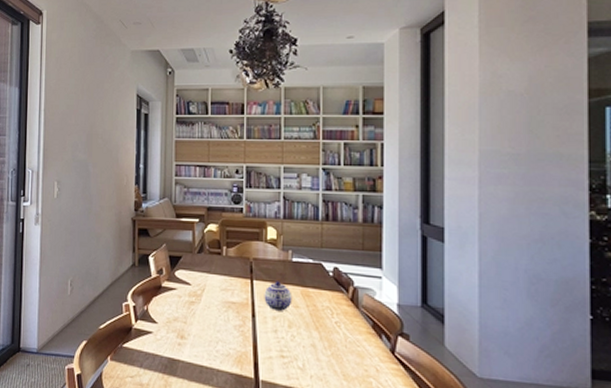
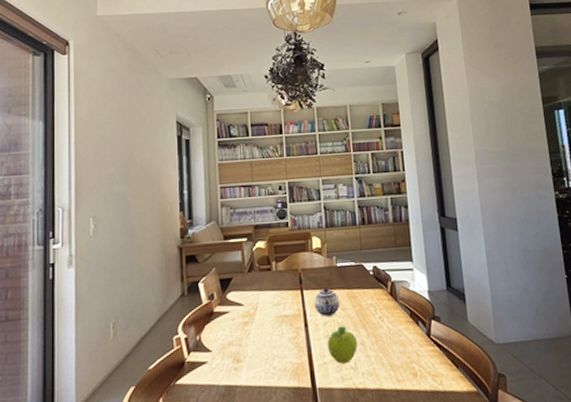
fruit: none [275,323,309,363] -> present [328,326,358,364]

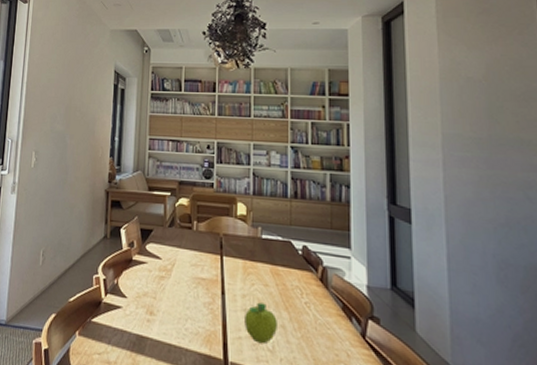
teapot: present [314,287,340,316] -> none [233,258,262,289]

